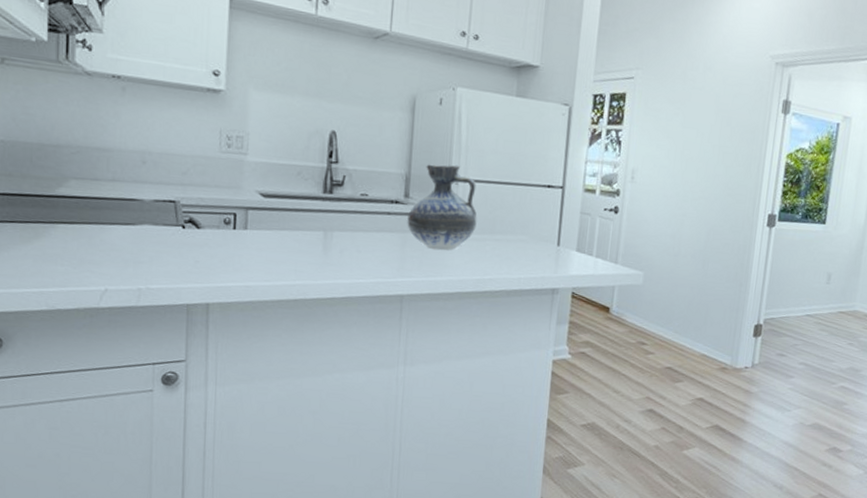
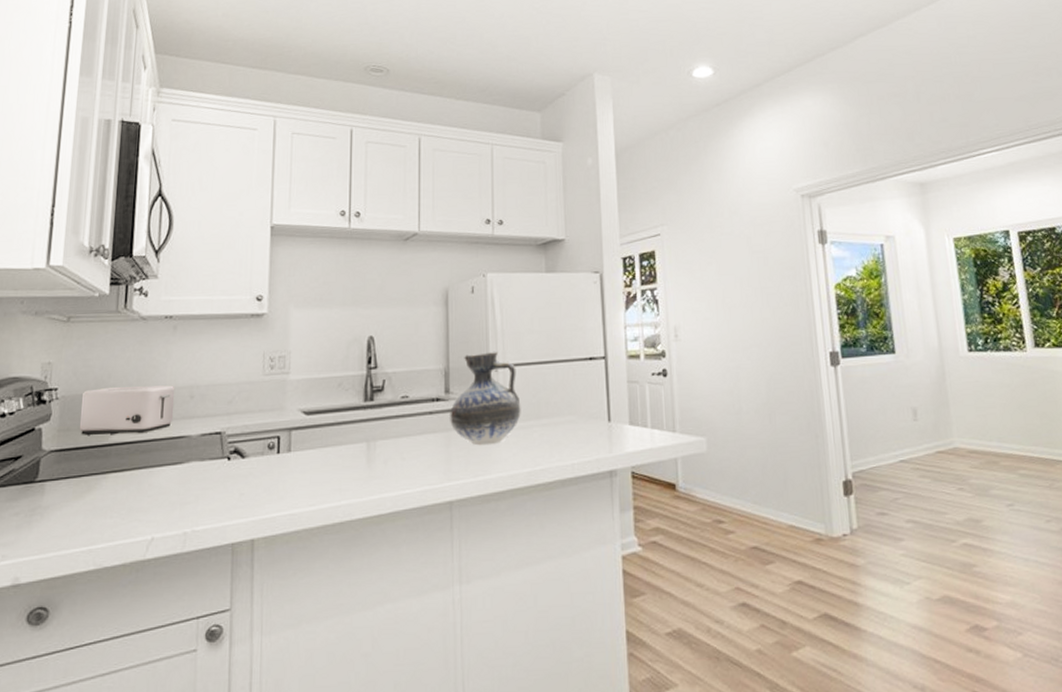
toaster: none [22,138,126,191] -> present [79,385,175,435]

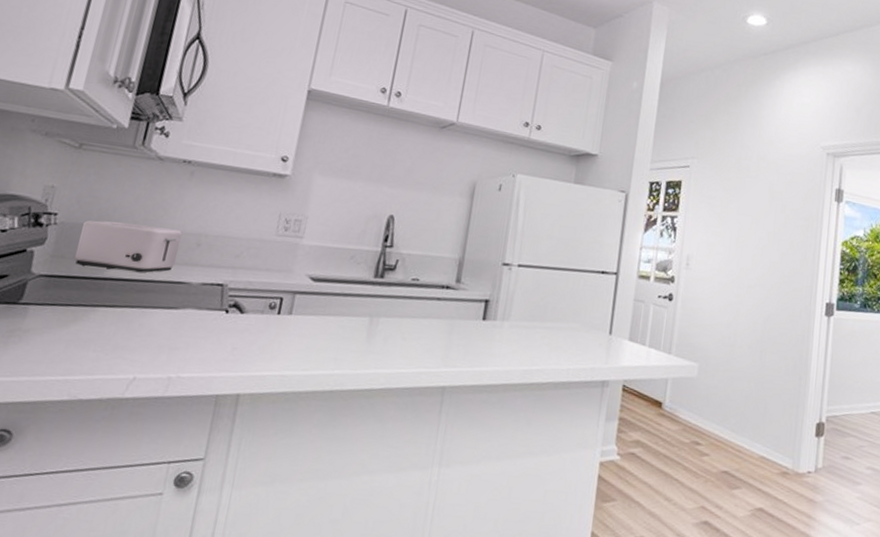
ceramic jug: present [450,351,521,446] -> none [456,249,530,339]

